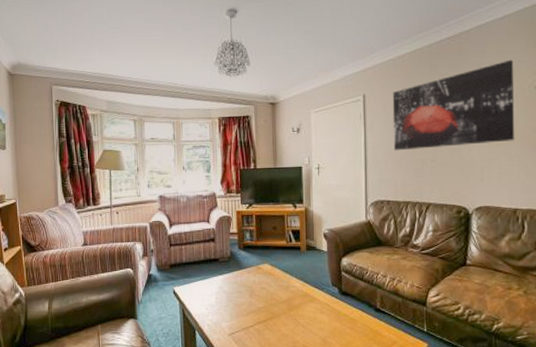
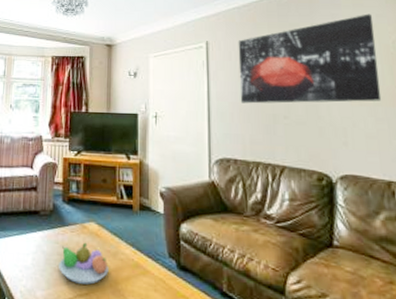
fruit bowl: none [239,280,282,314] -> present [59,242,109,285]

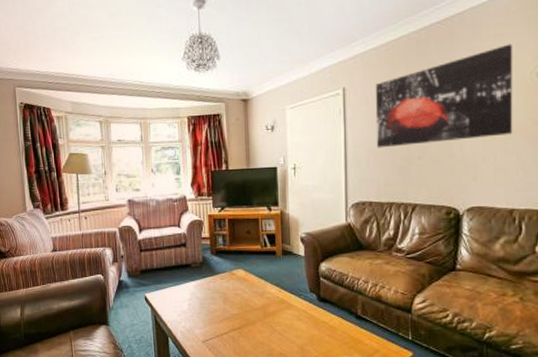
fruit bowl: present [59,242,109,285] -> none [212,286,257,321]

